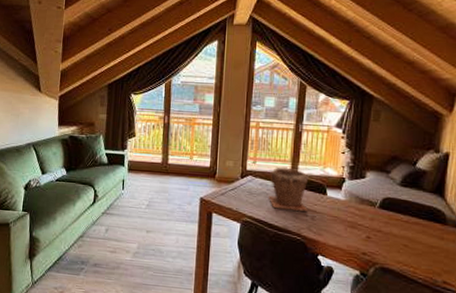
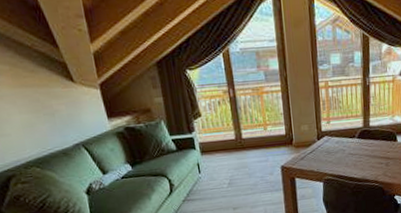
plant pot: present [269,166,309,211] -> none [344,122,382,163]

